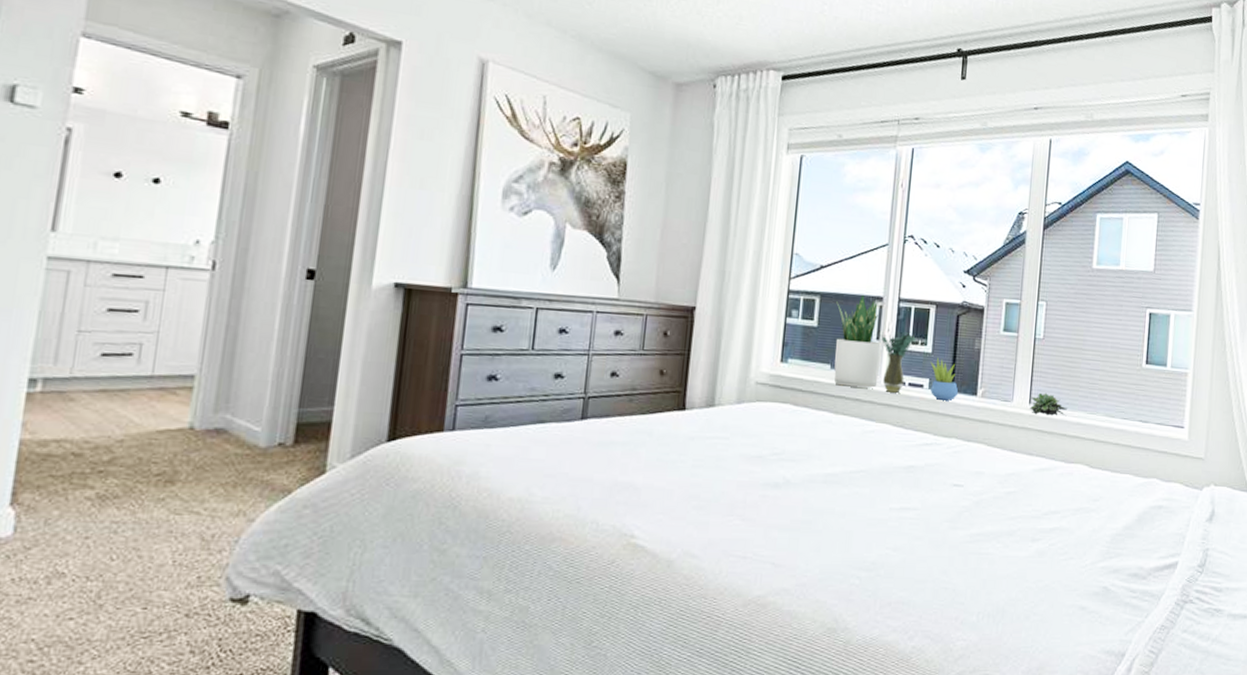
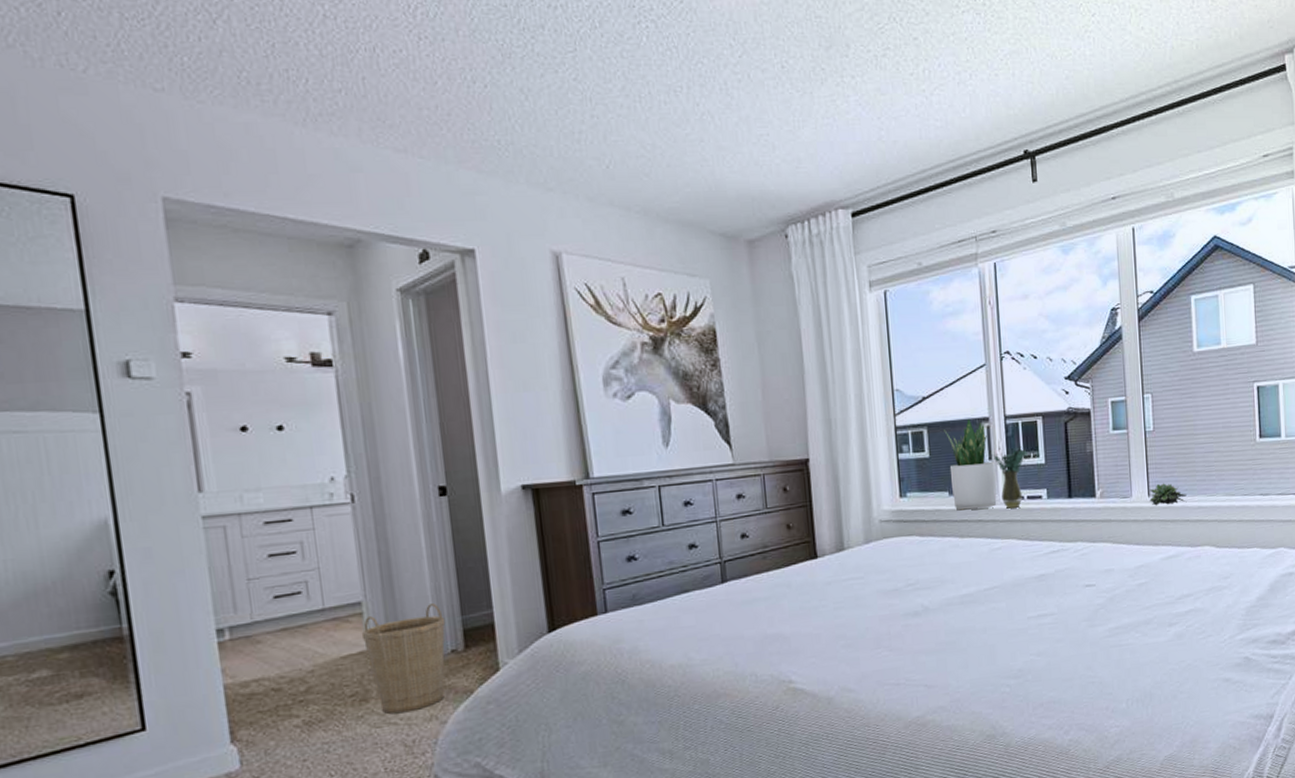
basket: none [185,390,281,503] -> present [361,604,446,714]
succulent plant: present [930,357,959,401] -> none [1045,467,1078,508]

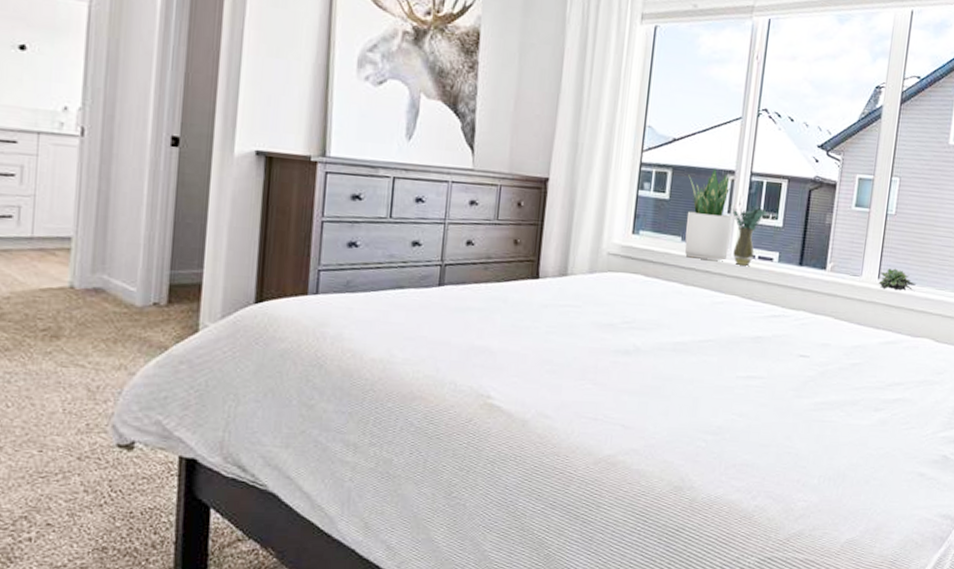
basket: present [361,604,446,714] -> none [65,252,153,357]

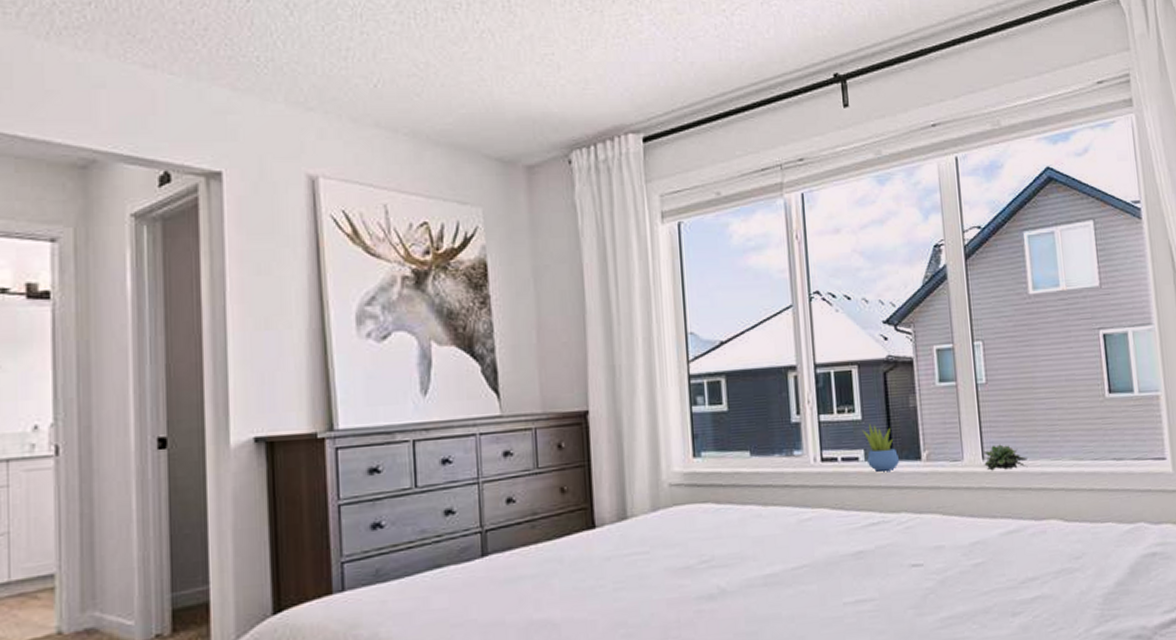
planter: present [684,169,733,261] -> none [745,367,806,473]
vase: present [732,205,767,266] -> none [802,400,841,472]
succulent plant: none [780,231,808,274] -> present [862,423,900,472]

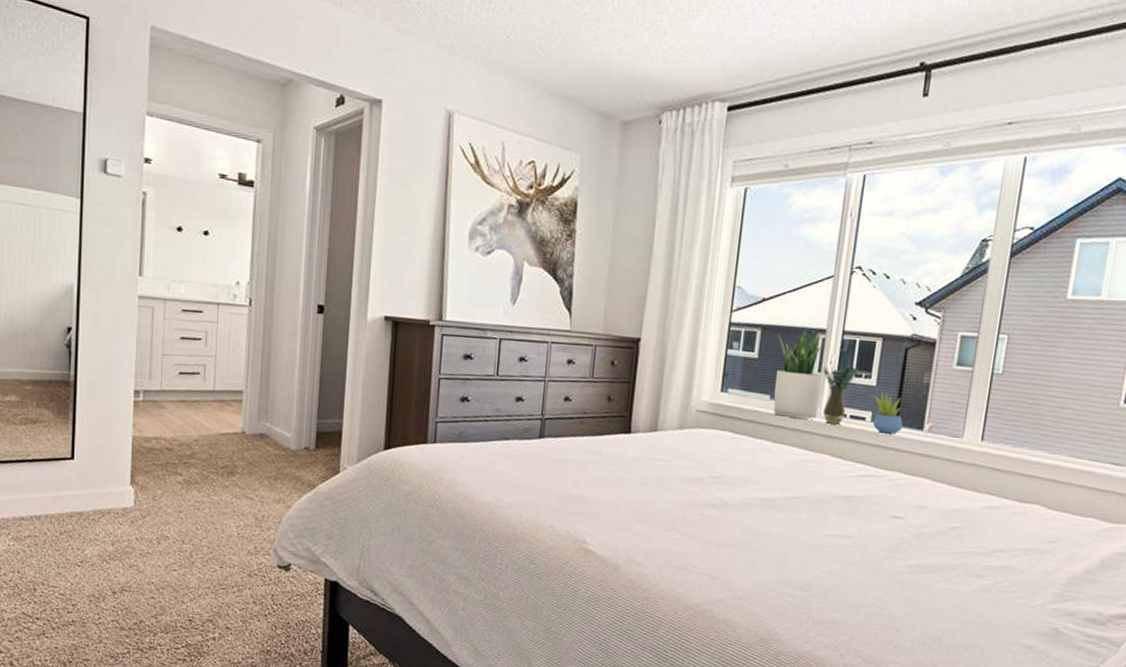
planter: none [745,367,806,473] -> present [773,328,824,419]
vase: none [802,400,841,472] -> present [823,364,860,425]
succulent plant: present [983,444,1027,471] -> none [981,429,1025,454]

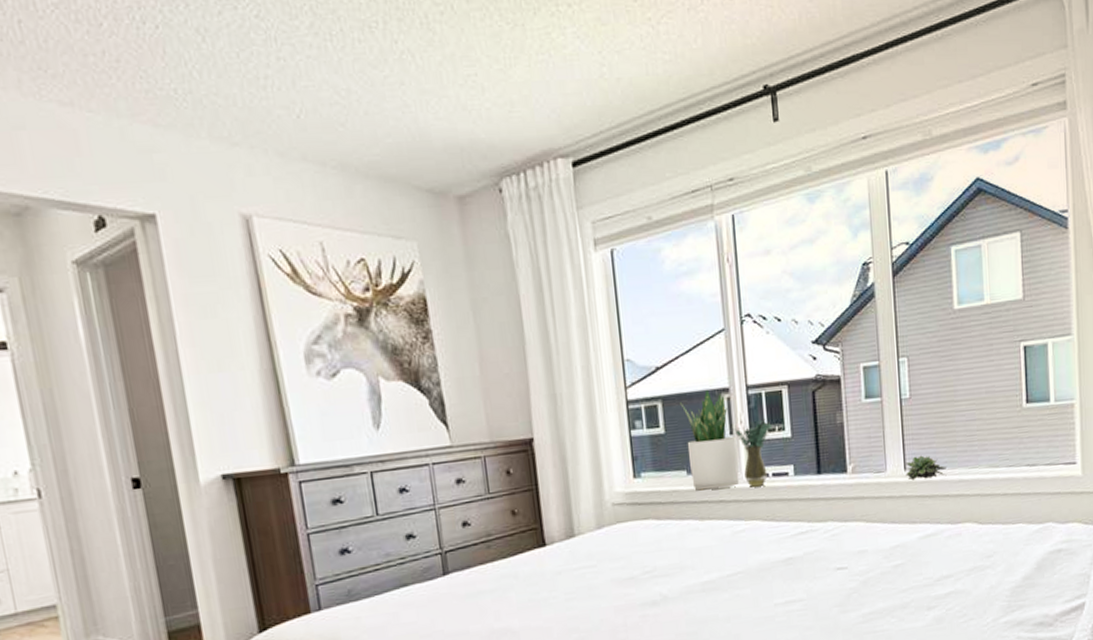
succulent plant: present [873,391,904,434] -> none [792,440,827,485]
succulent plant: none [981,429,1025,454] -> present [905,455,946,481]

